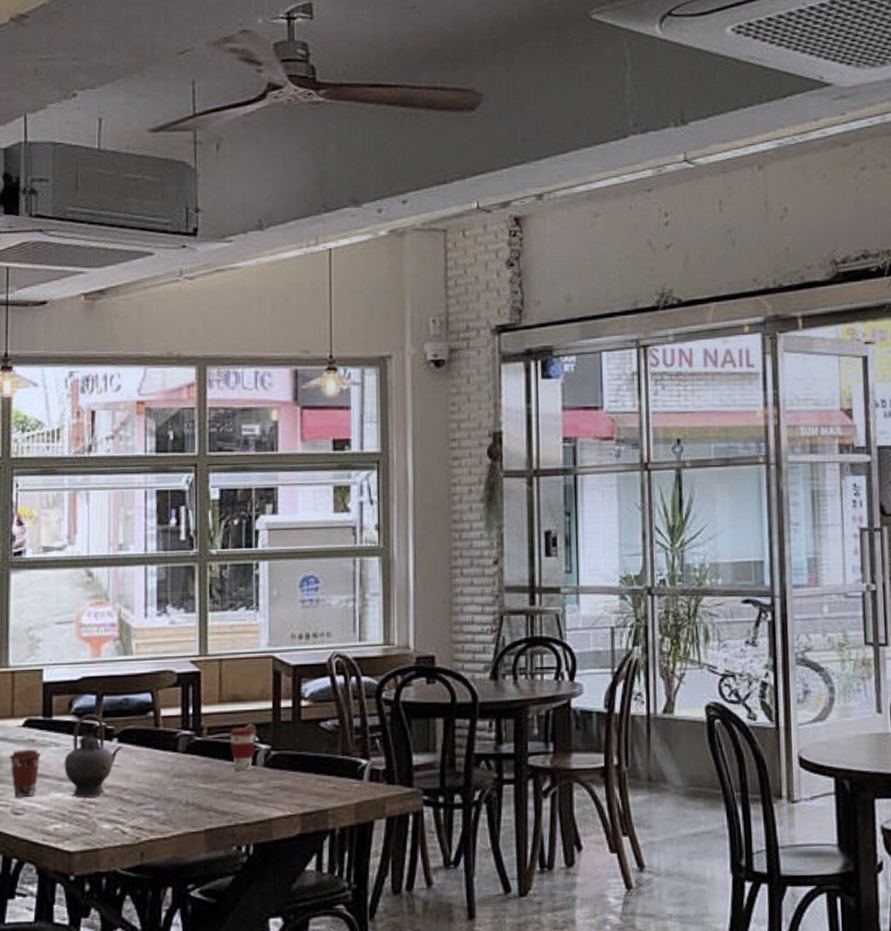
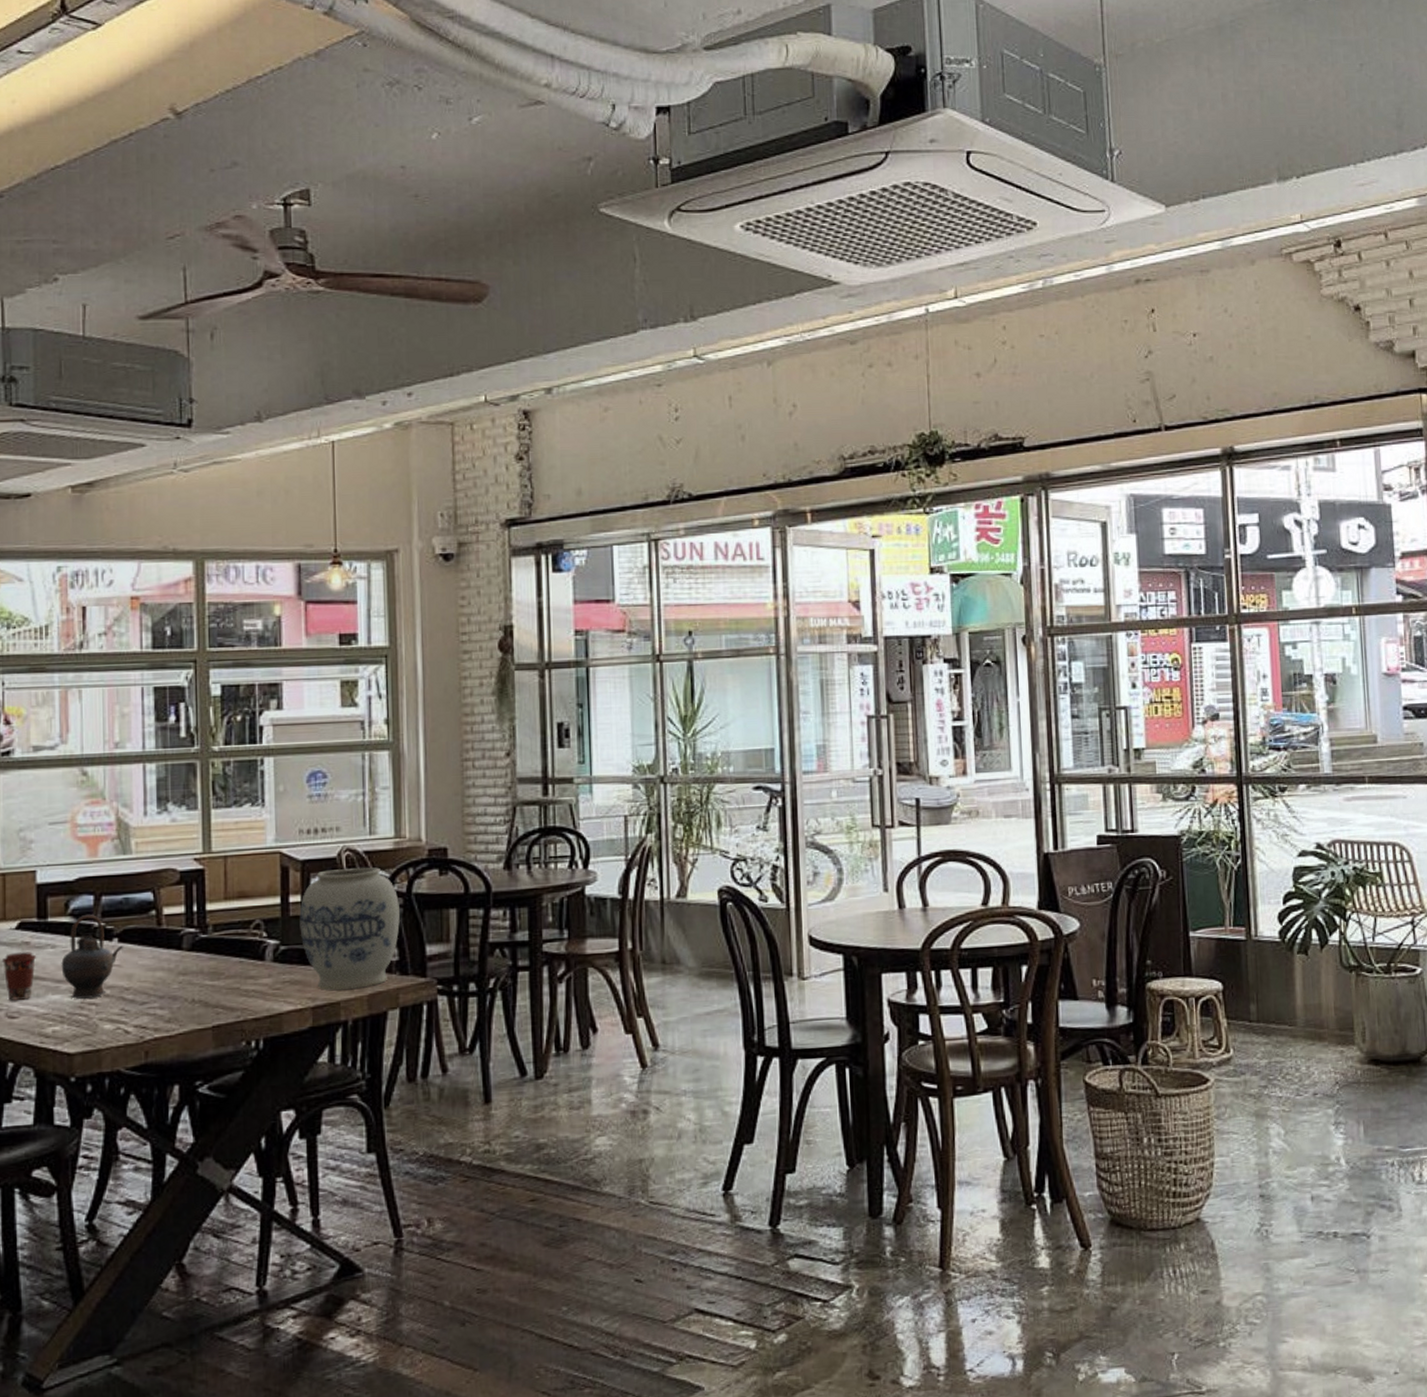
coffee cup: present [230,727,256,771] -> none [236,923,264,967]
vase: none [290,673,387,797] -> present [299,867,400,990]

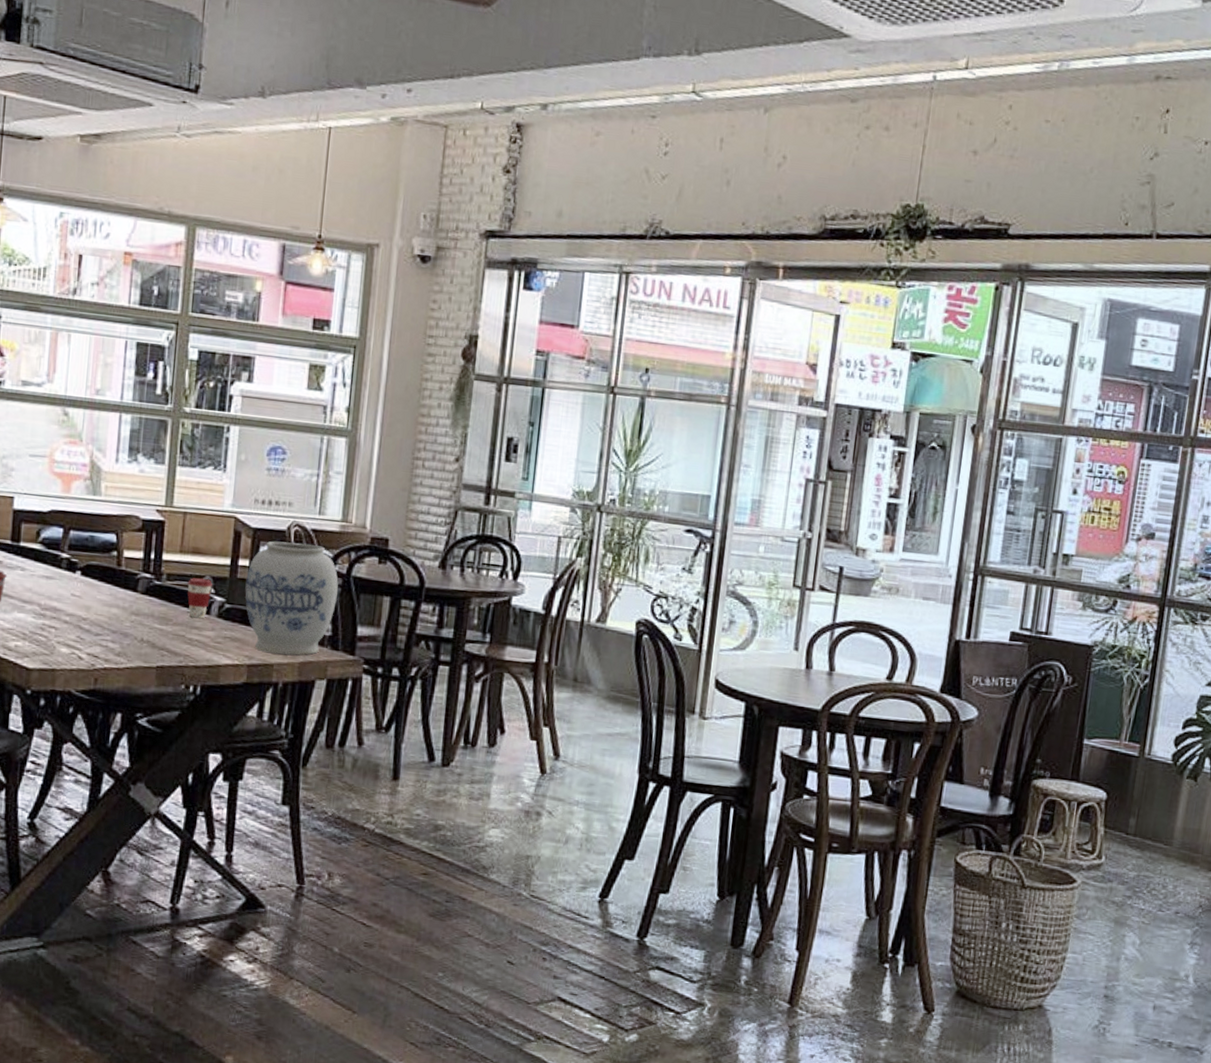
teapot: present [61,914,124,999] -> none [28,544,86,622]
coffee cup: none [236,923,264,967] -> present [187,578,212,619]

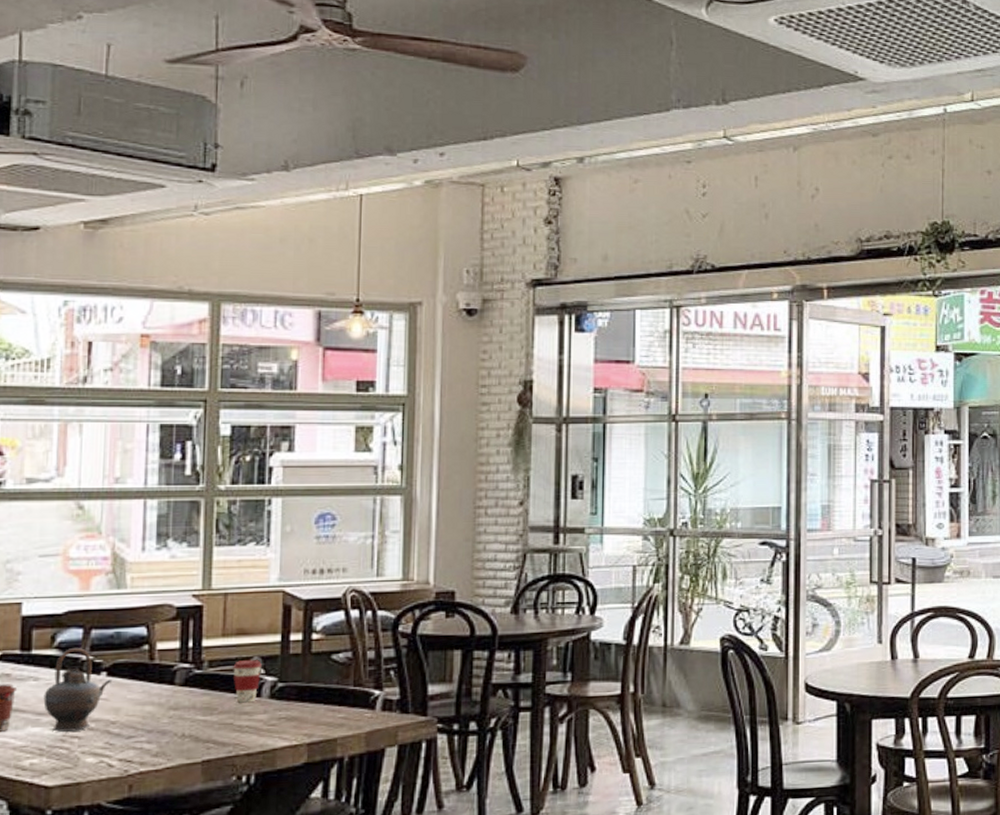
teapot: none [28,544,86,622] -> present [43,647,113,732]
vase: present [245,541,339,655] -> none [299,607,403,727]

